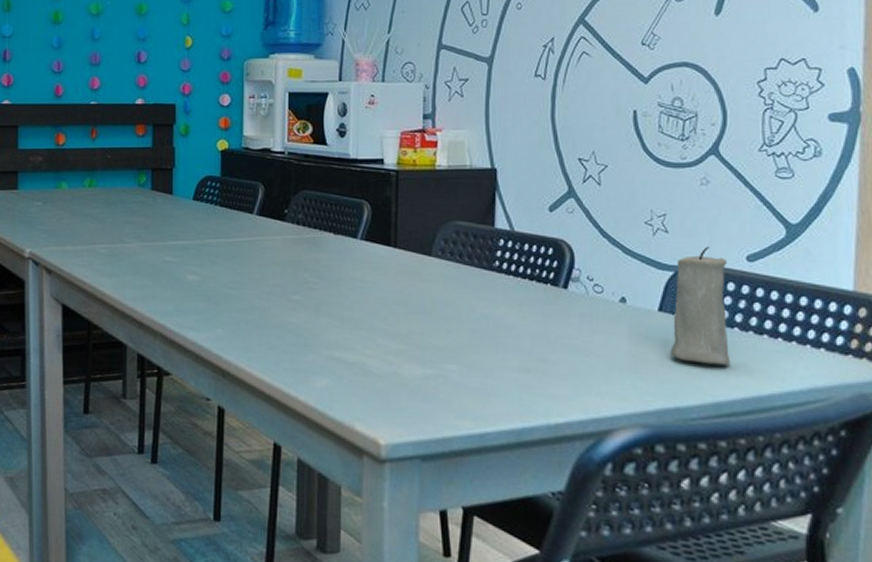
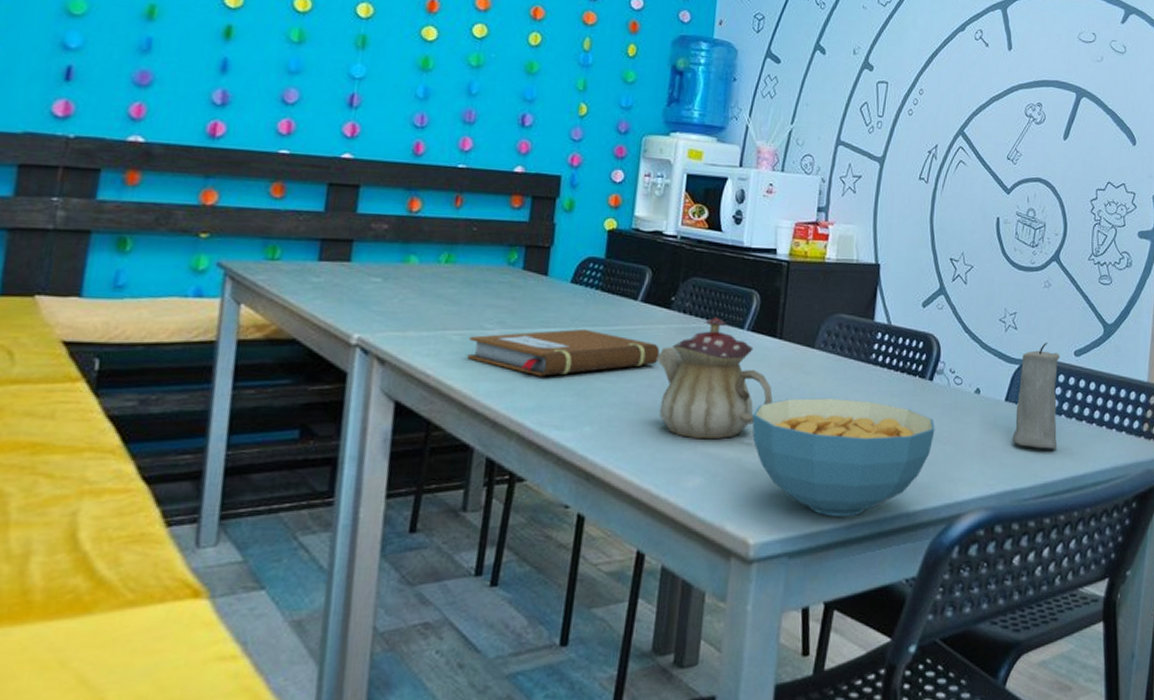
notebook: none [113,241,278,284] -> present [467,328,660,377]
teapot: none [275,227,392,344] -> present [656,317,773,440]
cereal bowl: none [373,305,574,425] -> present [752,398,935,517]

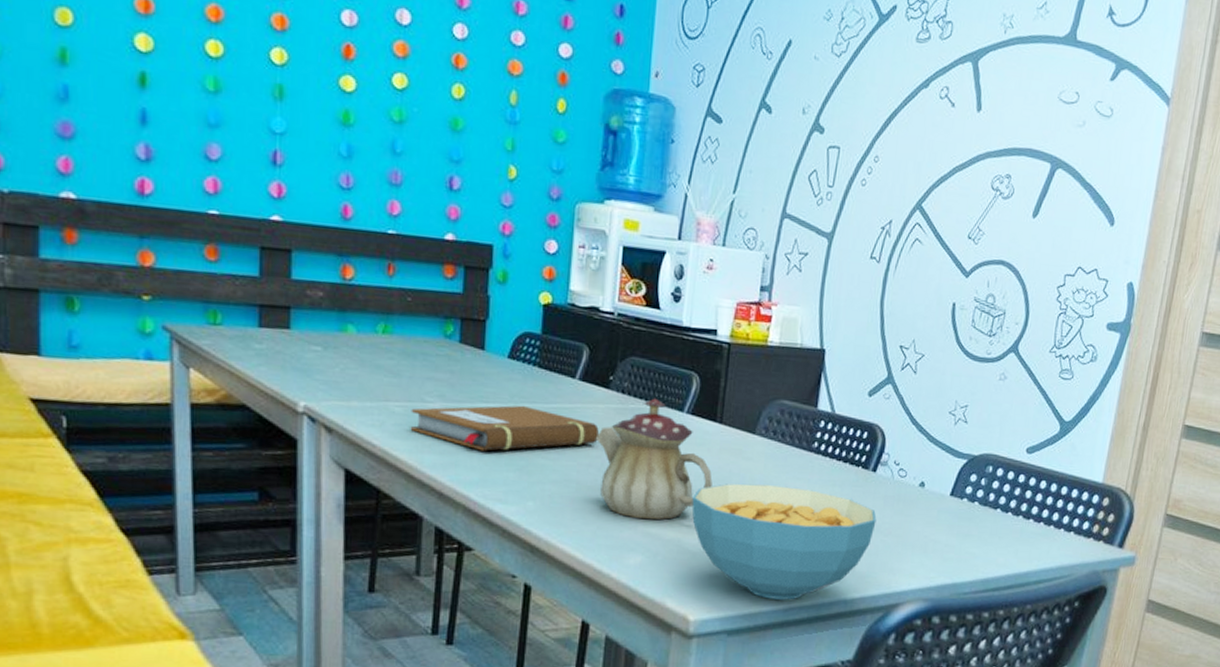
candle: present [1012,342,1060,450] -> none [955,438,1011,547]

